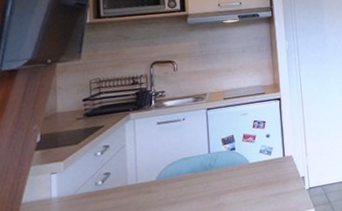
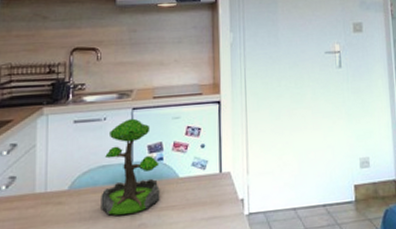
plant: none [184,117,234,198] -> present [101,118,160,215]

